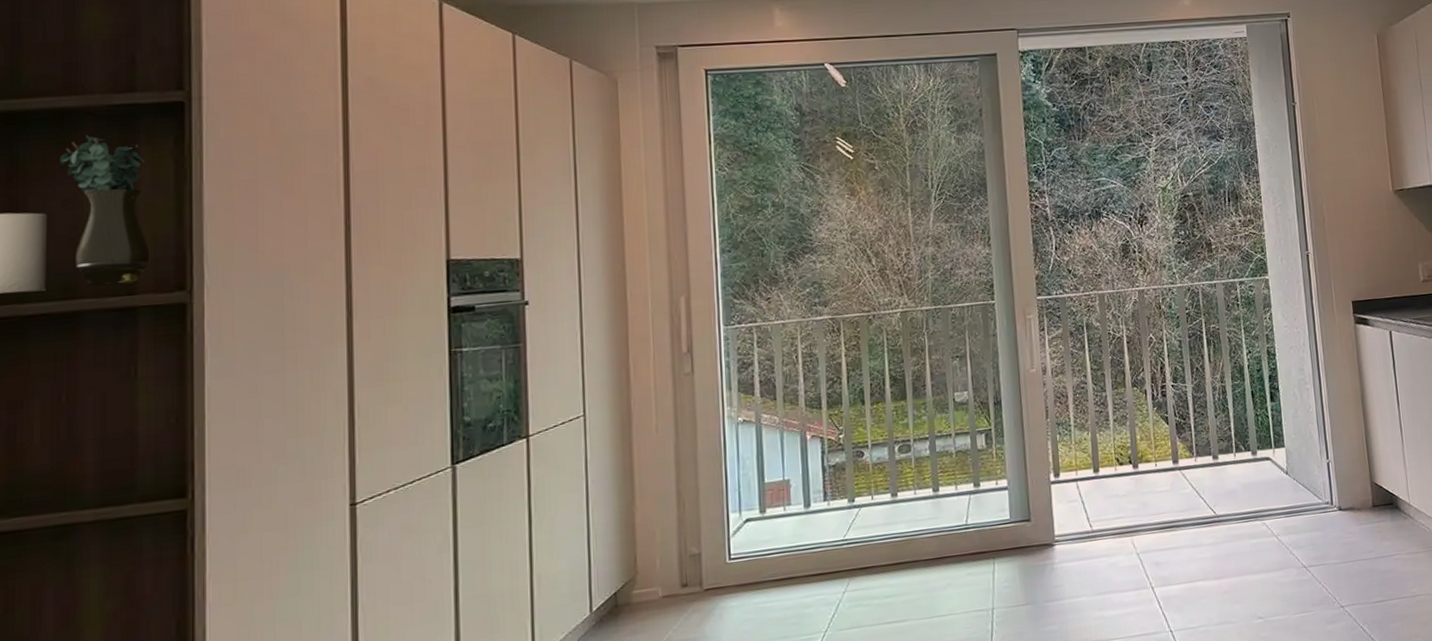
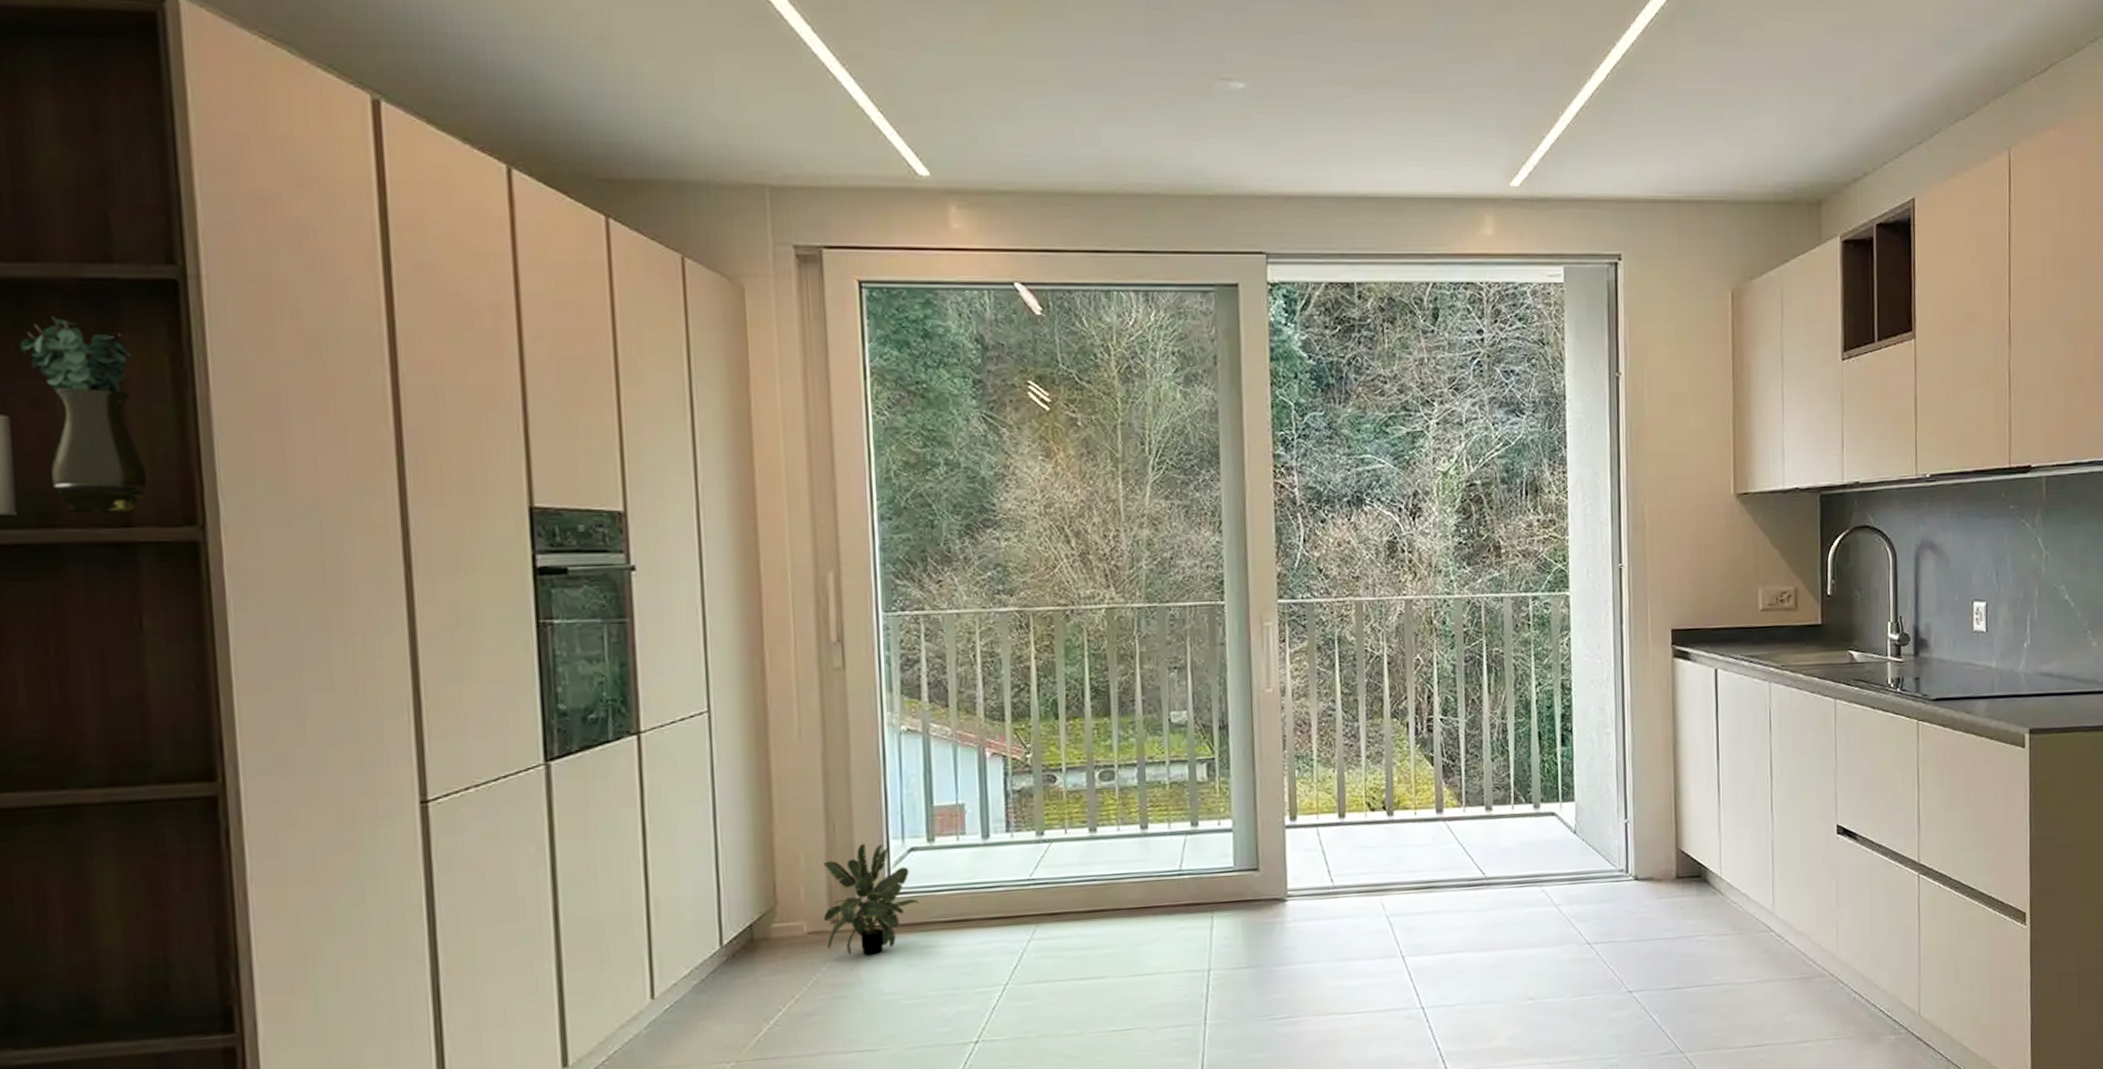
potted plant: none [675,517,754,614] -> present [823,844,920,955]

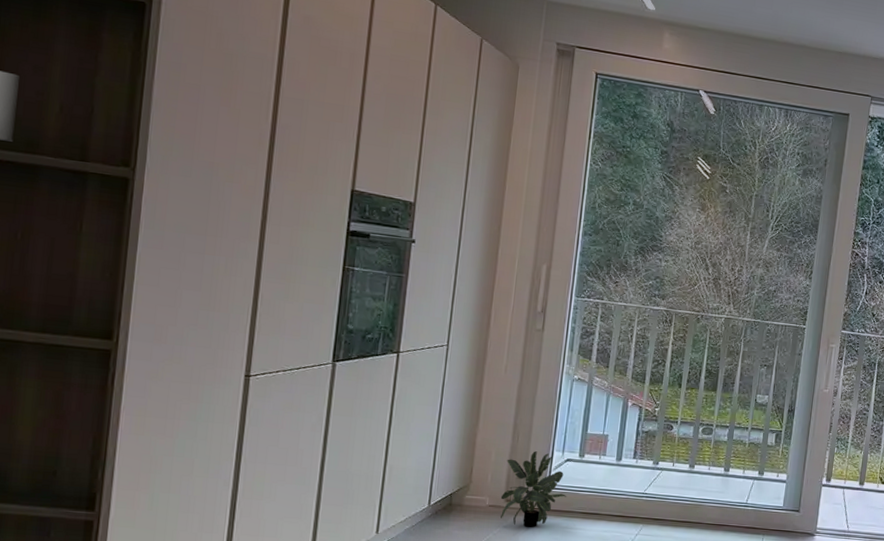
vase: present [20,315,148,514] -> none [35,13,109,153]

